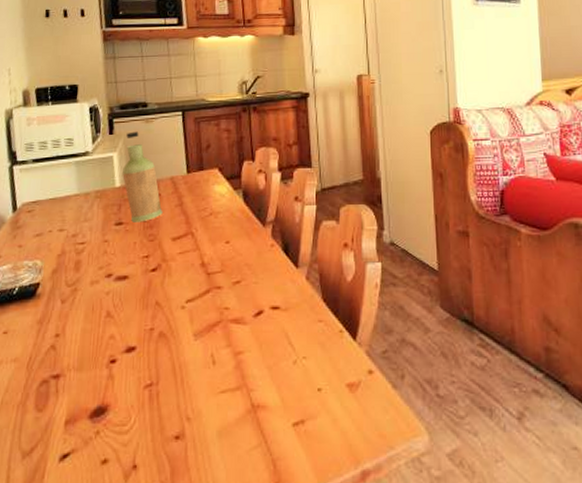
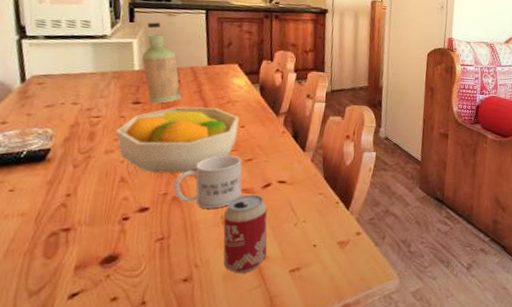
fruit bowl: none [99,223,223,304] -> present [115,107,239,173]
mug: none [160,277,232,345] -> present [174,155,242,208]
beverage can: none [214,325,264,429] -> present [223,194,268,274]

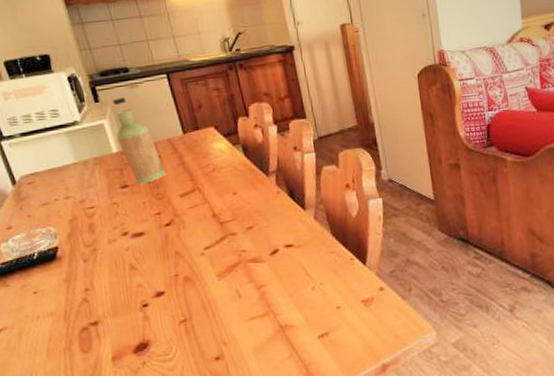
fruit bowl: present [115,107,239,173] -> none [112,178,232,256]
mug: present [174,155,242,208] -> none [182,225,251,285]
beverage can: present [223,194,268,274] -> none [238,263,291,346]

